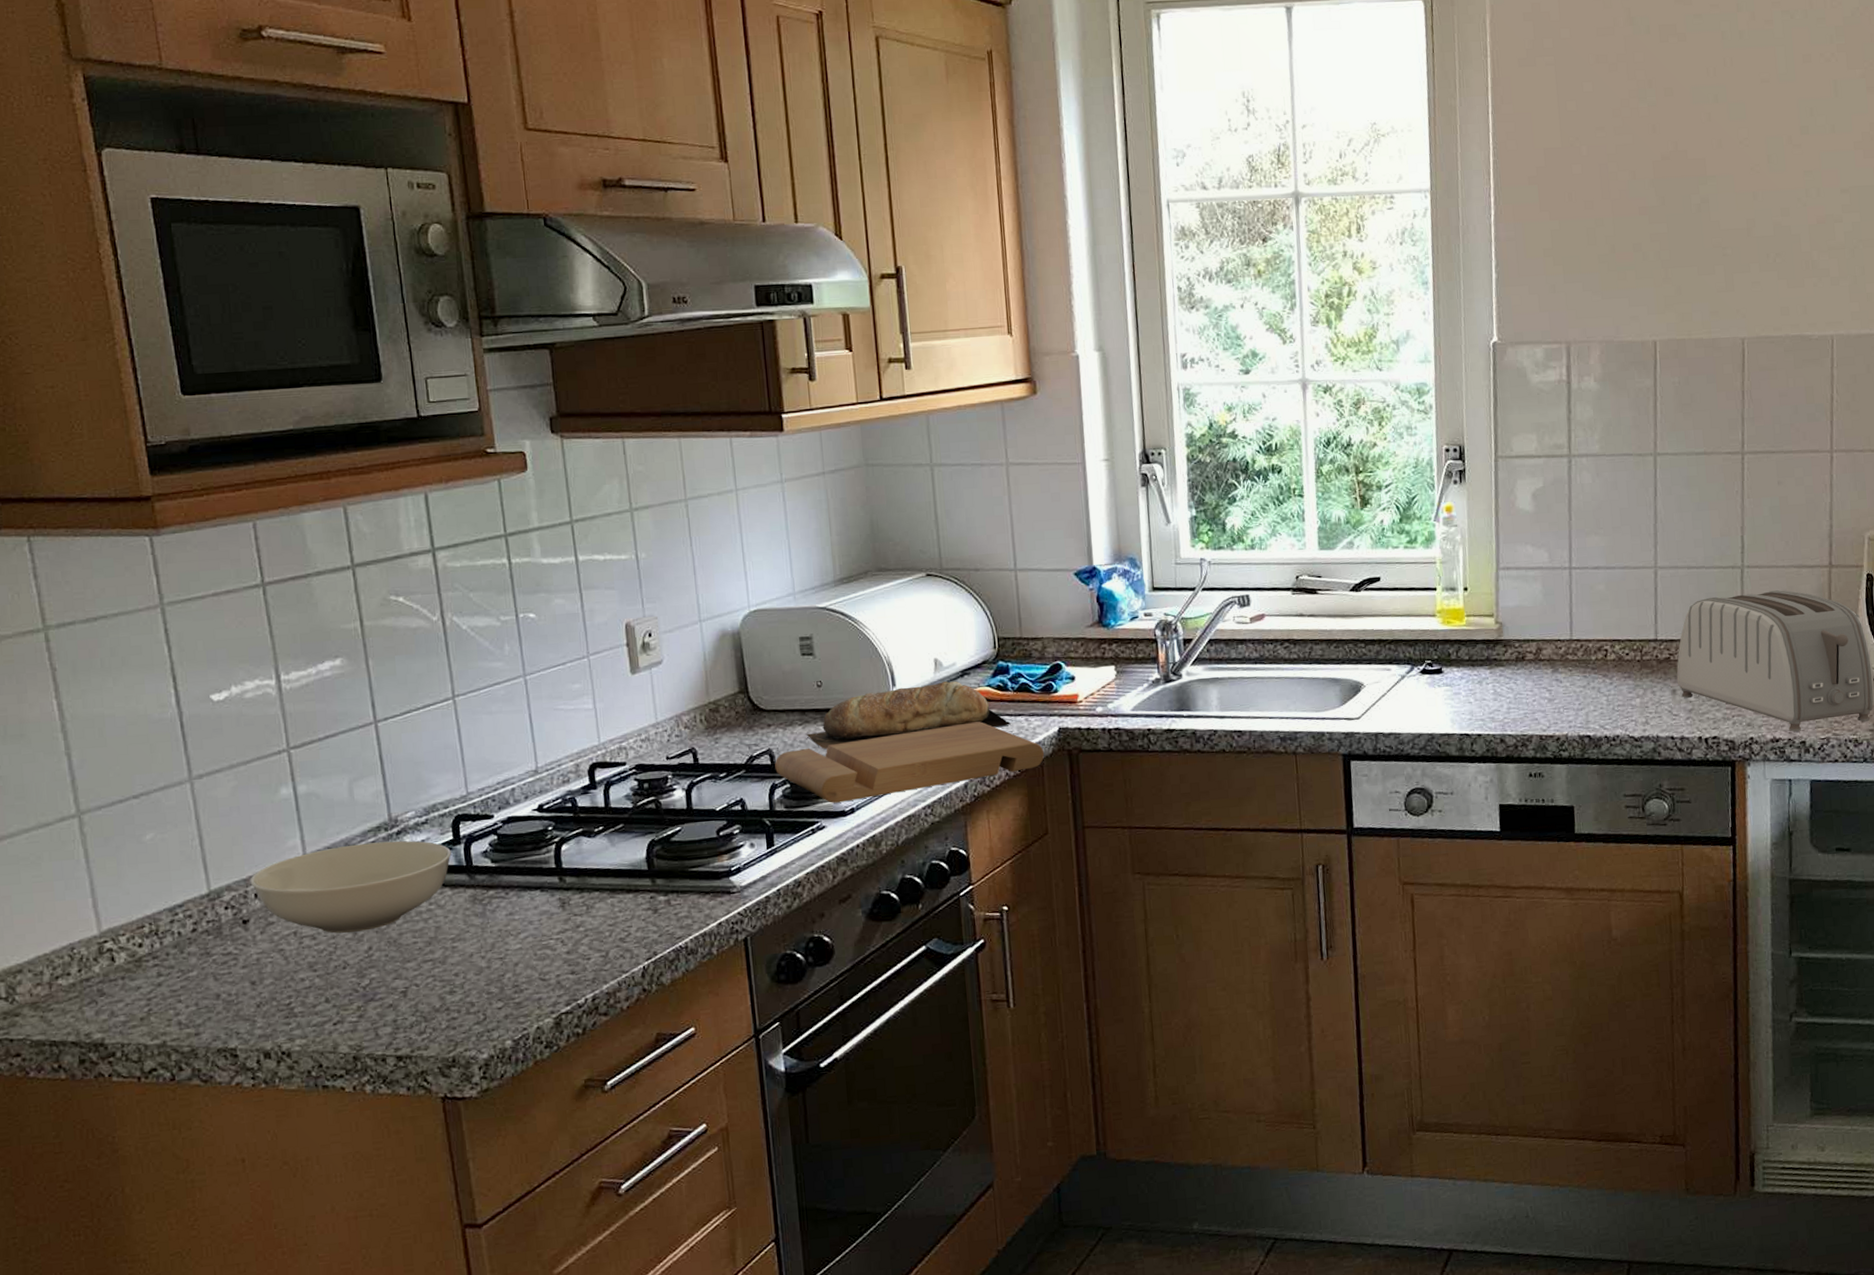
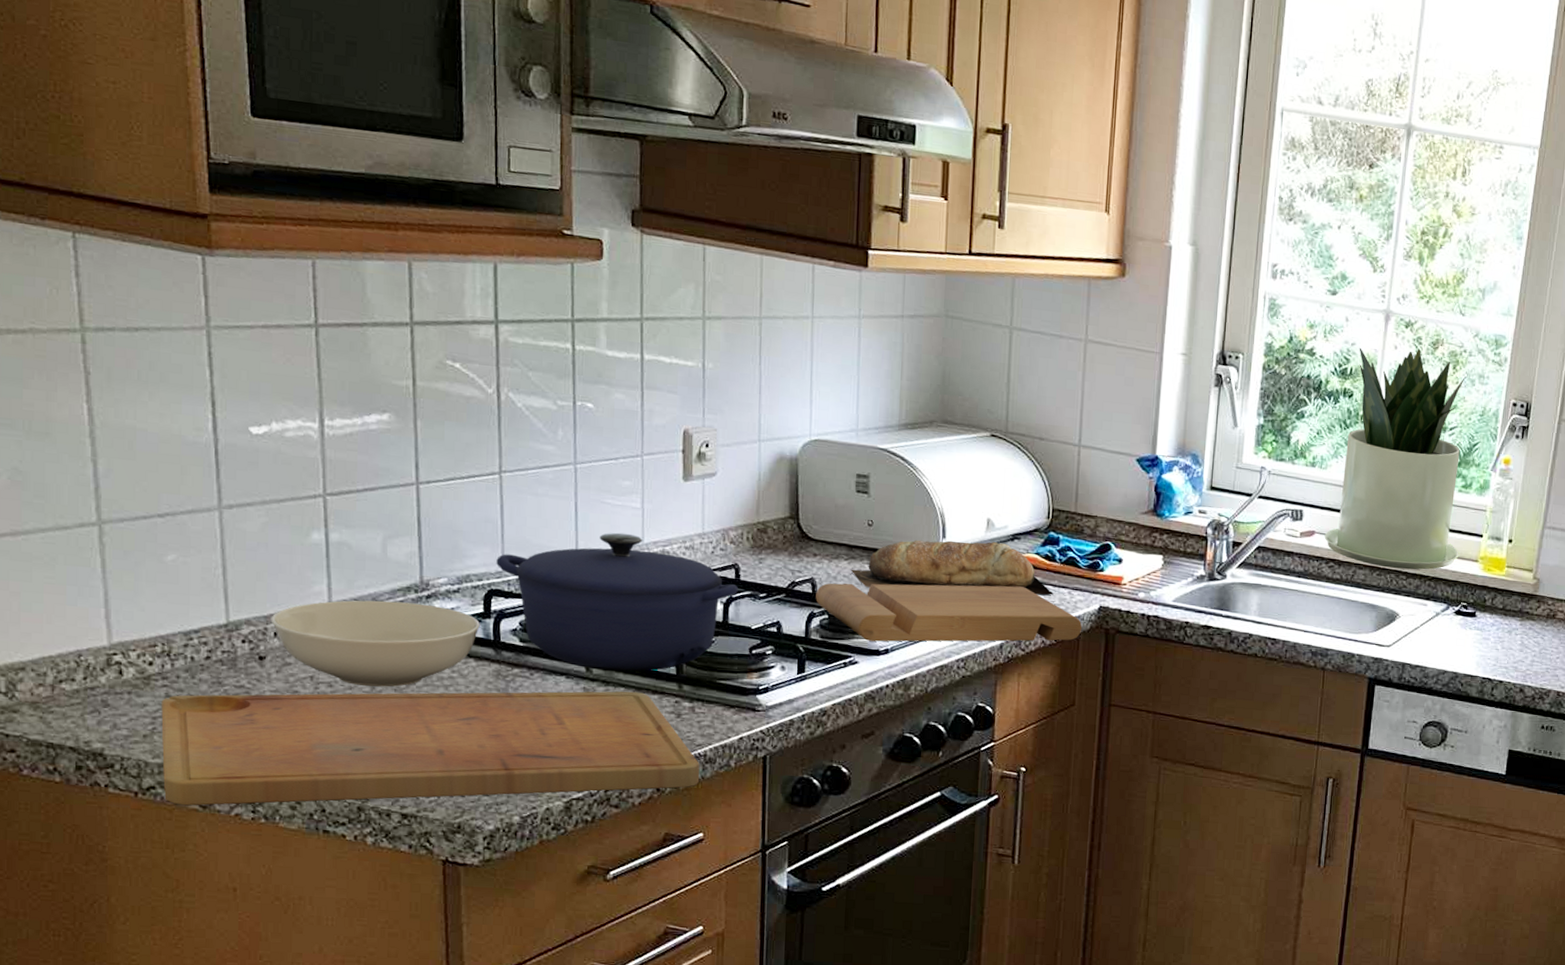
cutting board: none [154,893,684,1084] -> present [161,691,700,806]
cooking pot: none [460,736,698,878] -> present [496,532,738,672]
planter: none [1274,412,1416,639] -> present [1324,347,1467,570]

